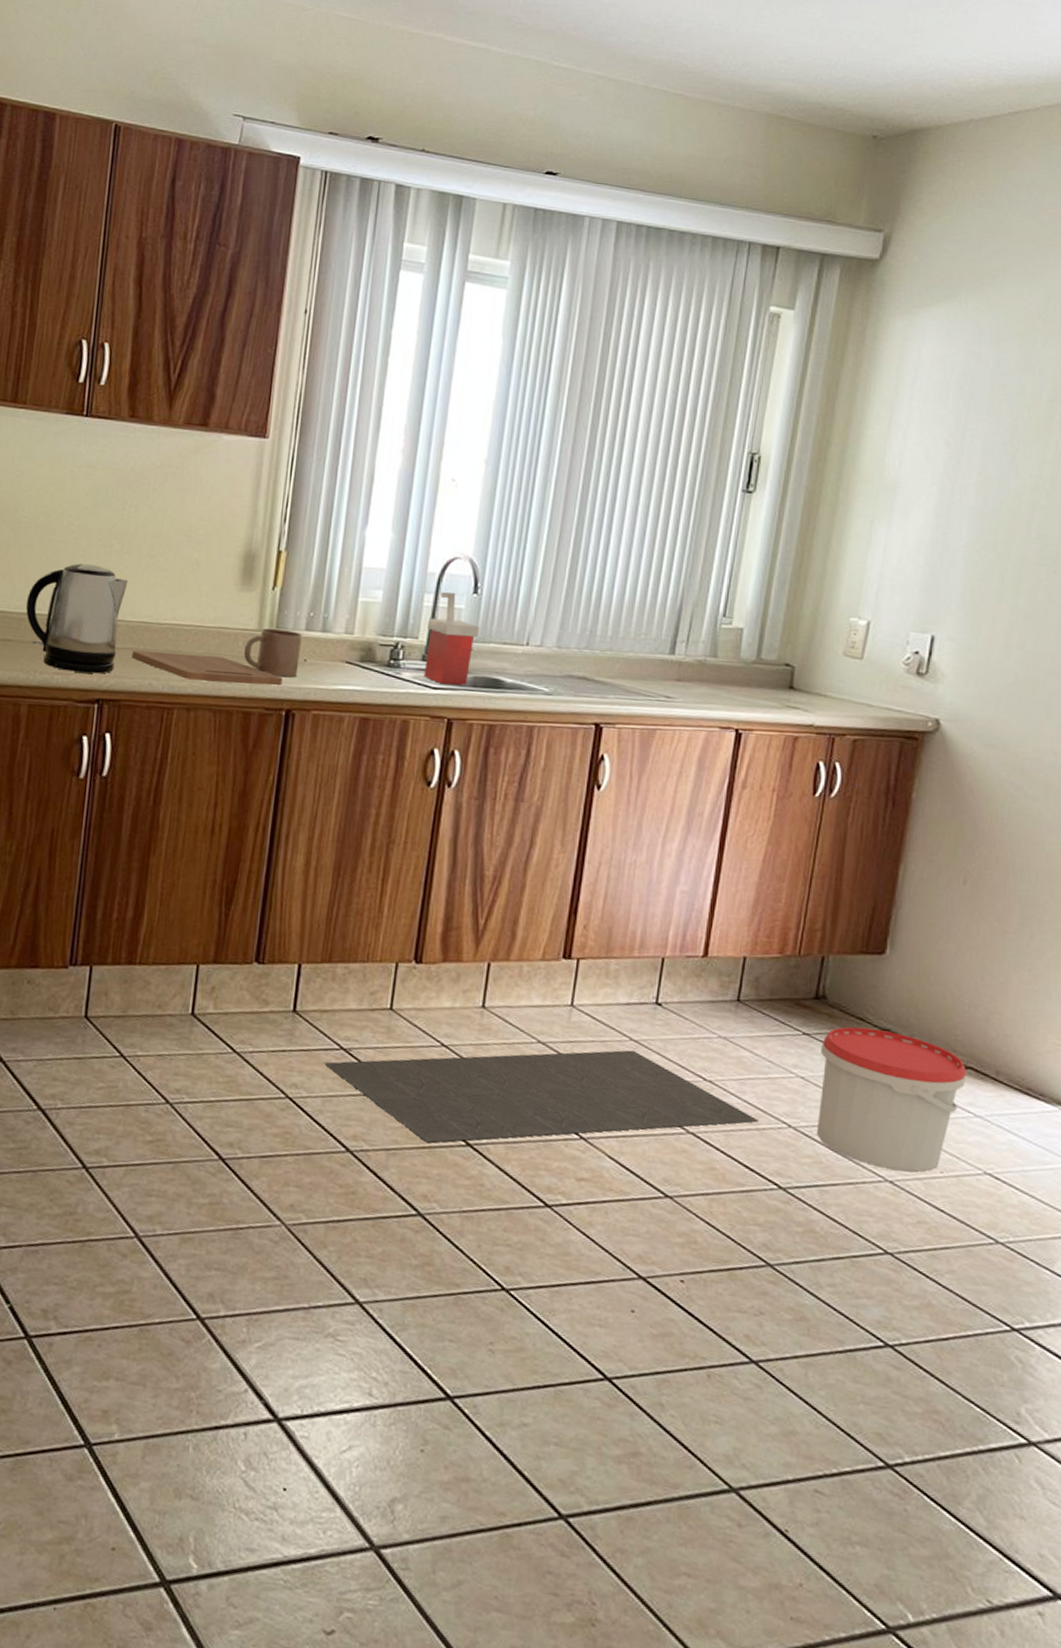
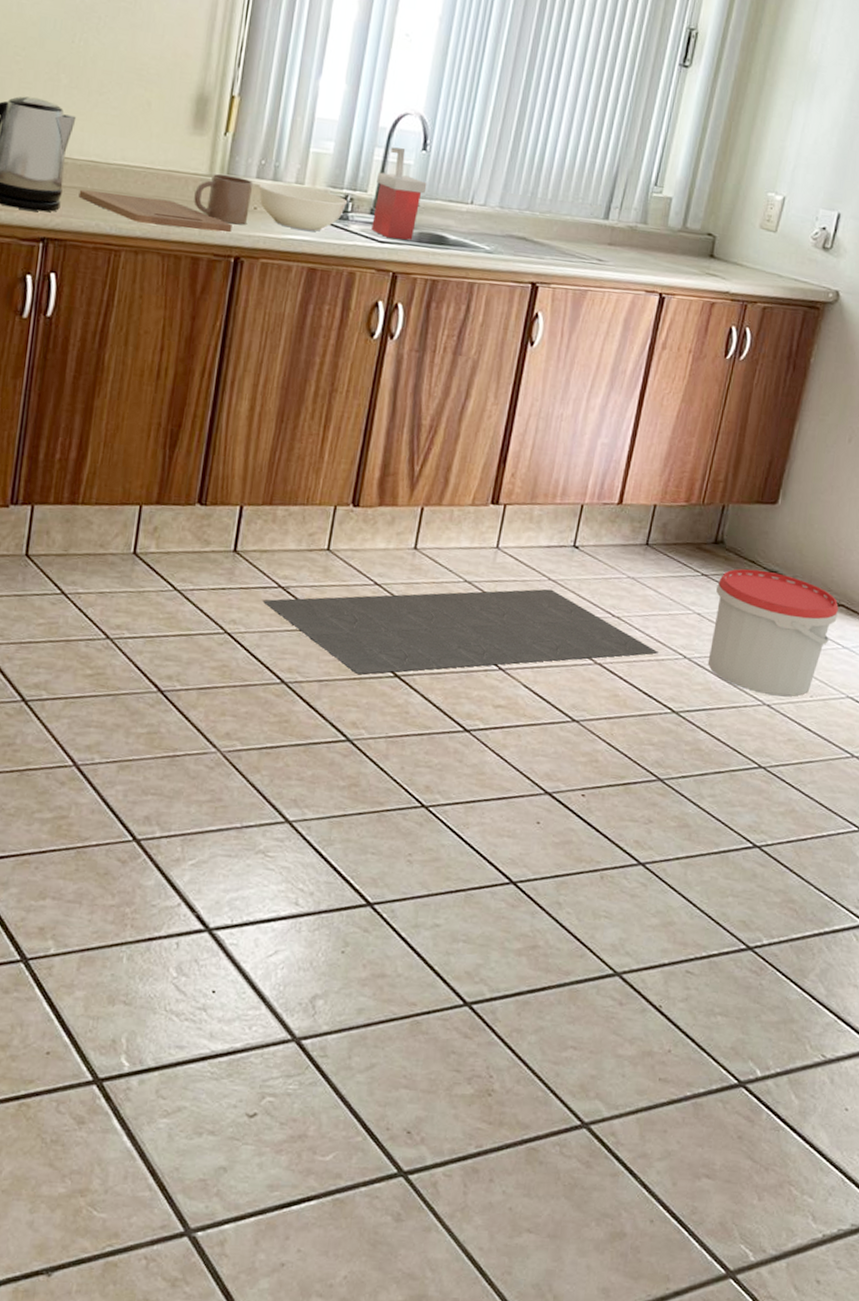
bowl: none [308,633,399,681] -> present [258,182,348,232]

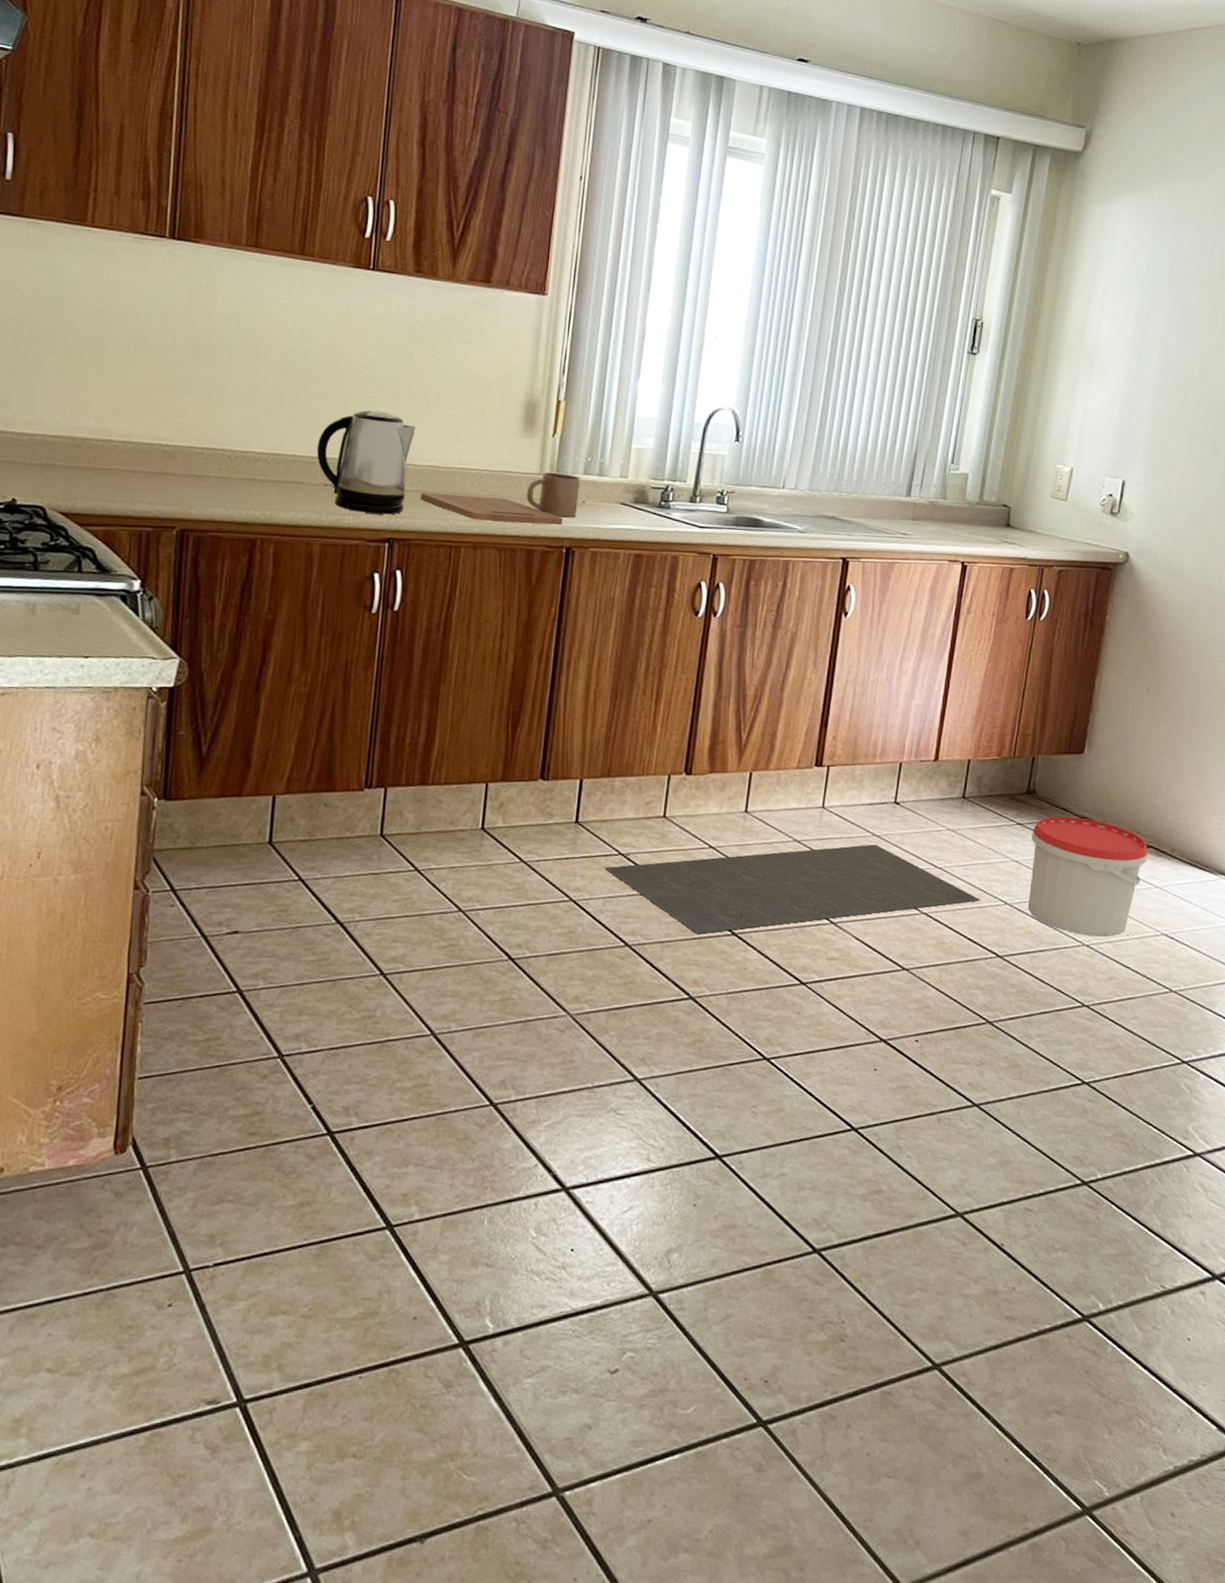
bowl: present [258,182,348,232] -> none [586,477,669,521]
soap dispenser: present [371,147,427,240] -> none [692,440,741,524]

